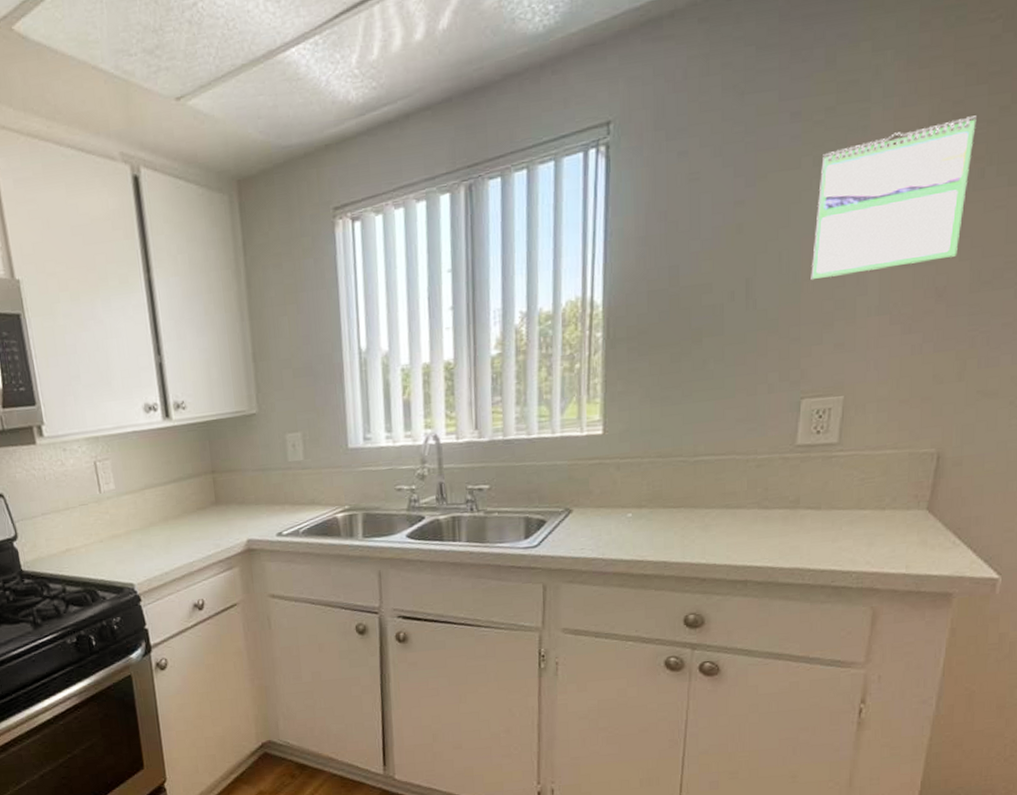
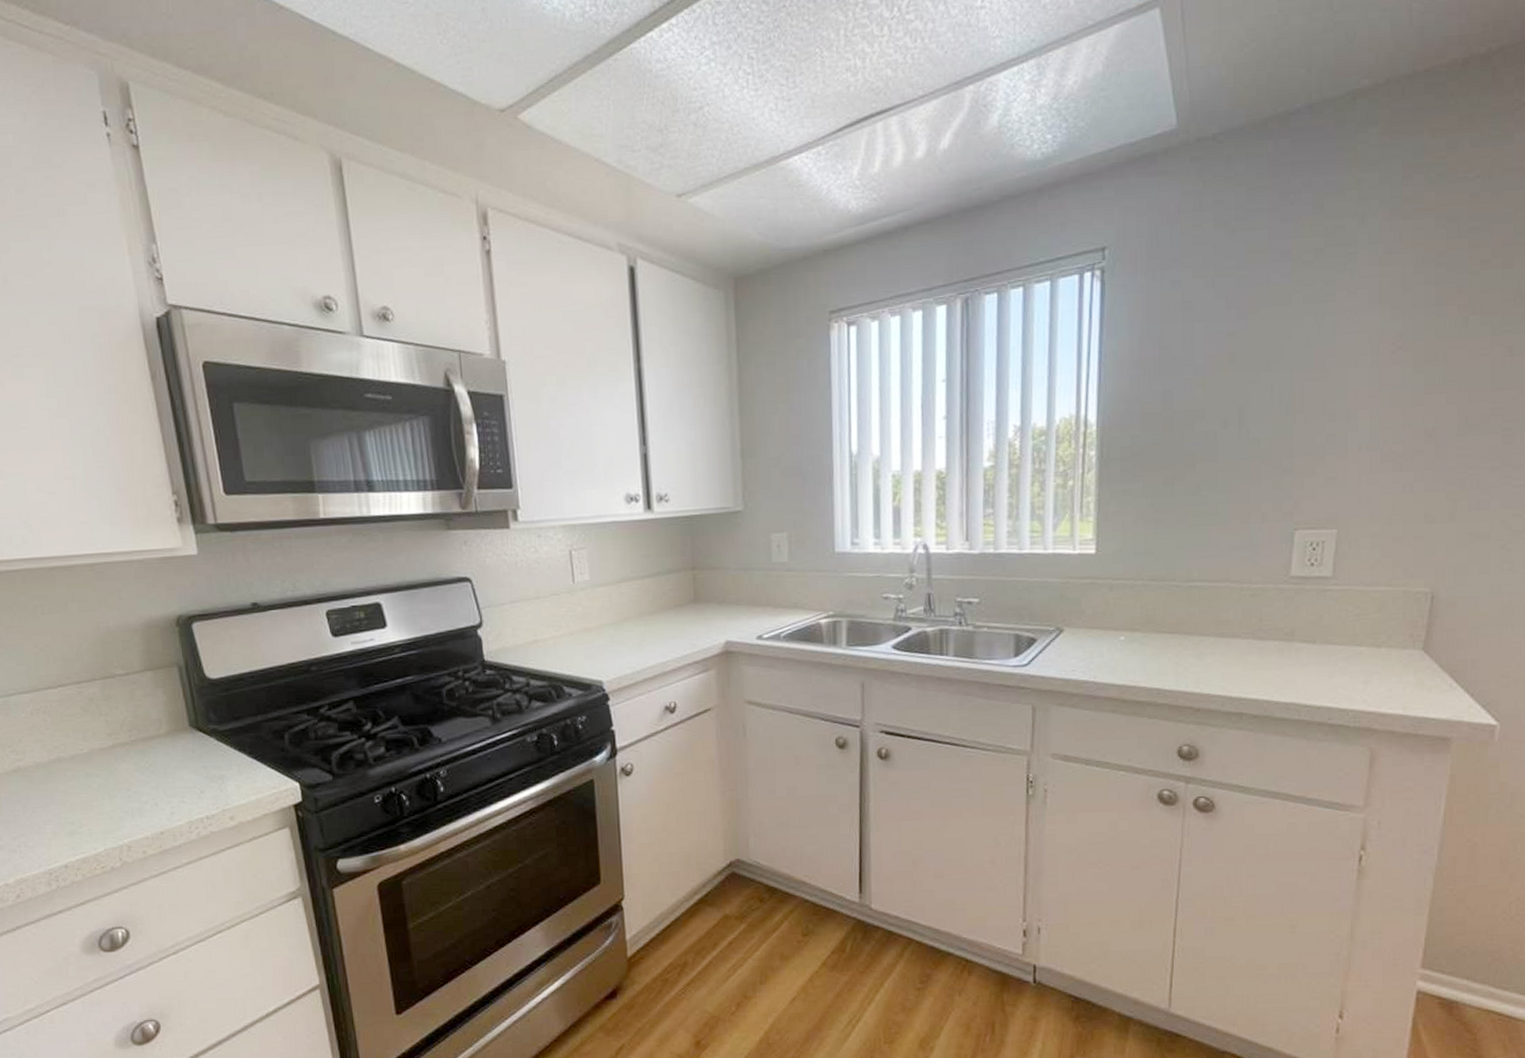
calendar: present [811,115,977,280] -> none [1302,266,1459,413]

